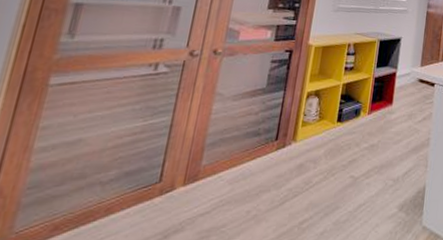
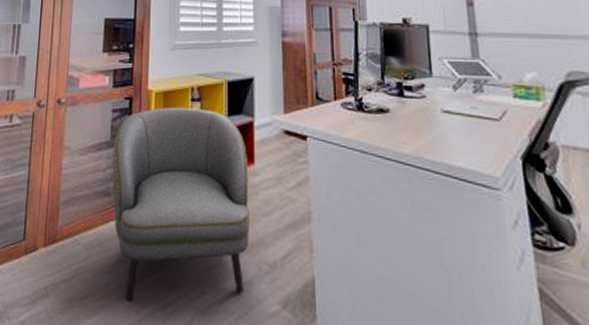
armchair: none [261,59,388,223] -> present [112,107,250,301]

